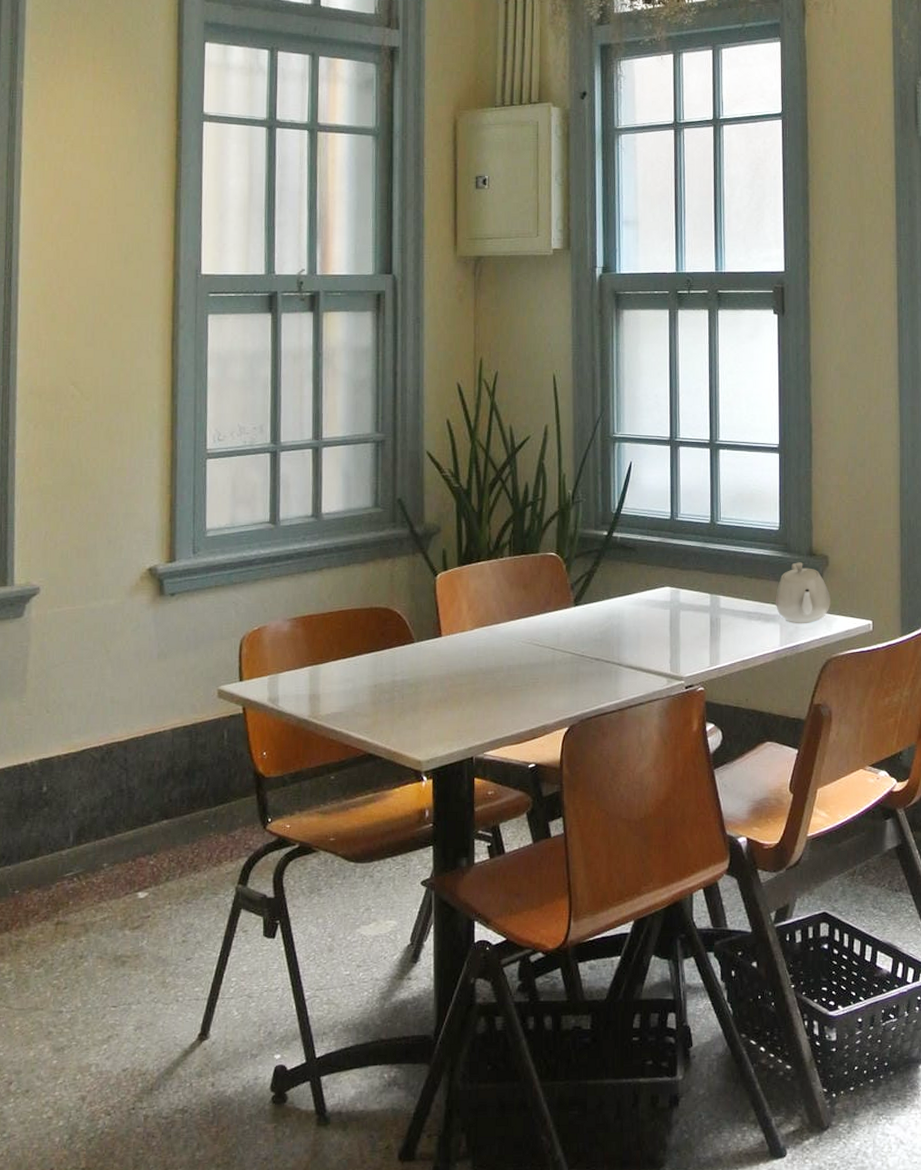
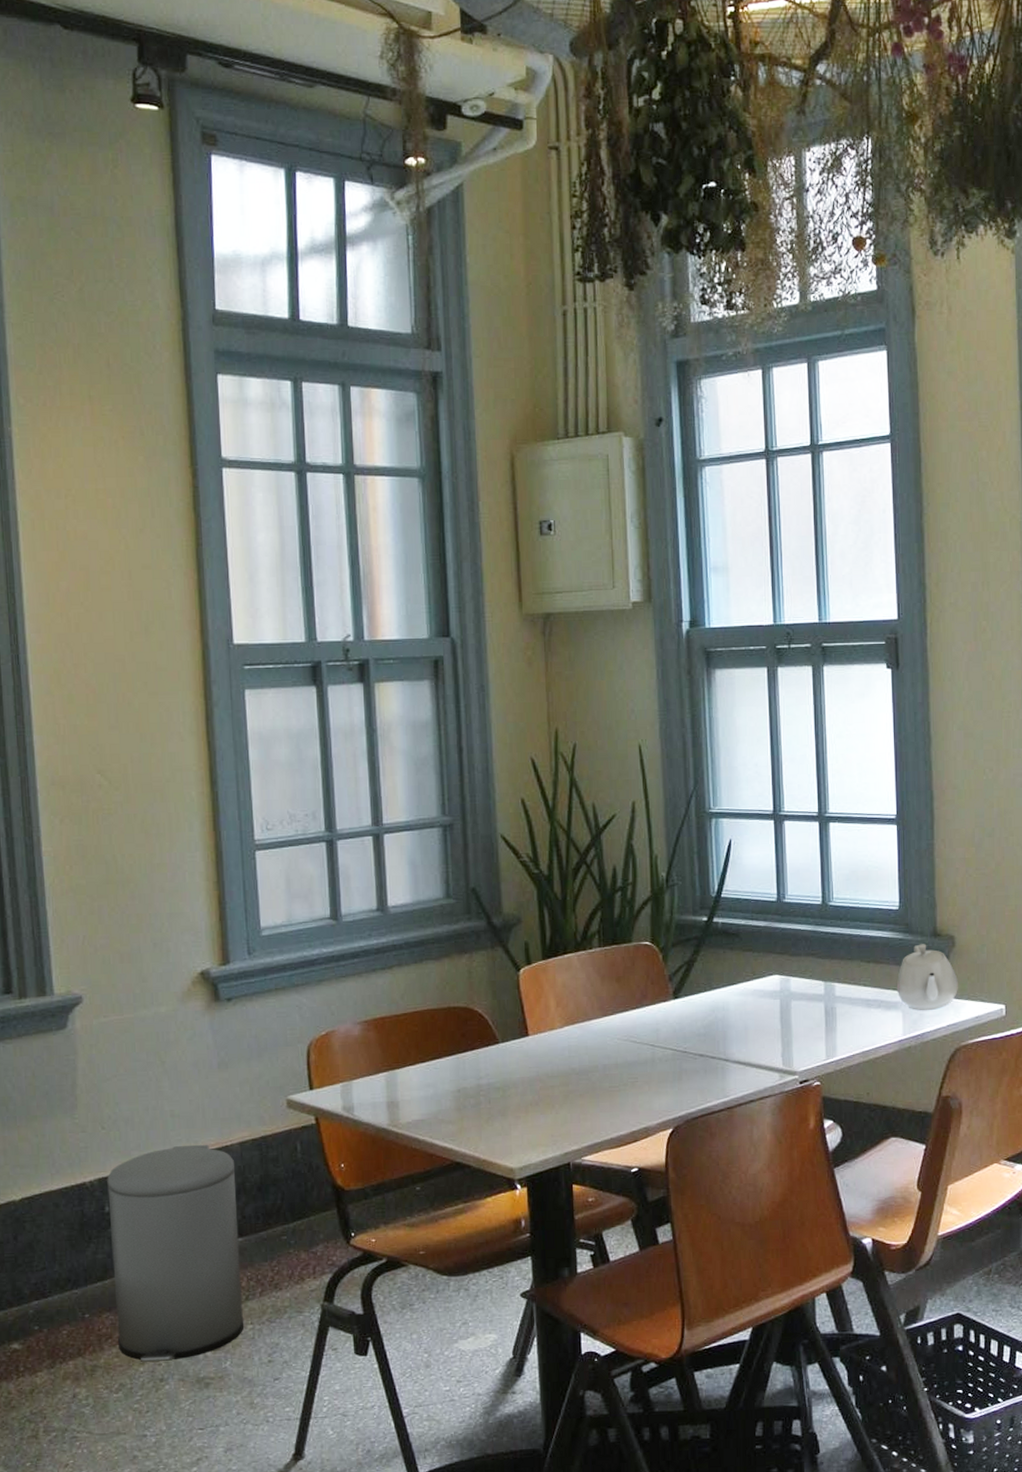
pedal bin: none [44,729,166,940] -> present [107,1144,245,1363]

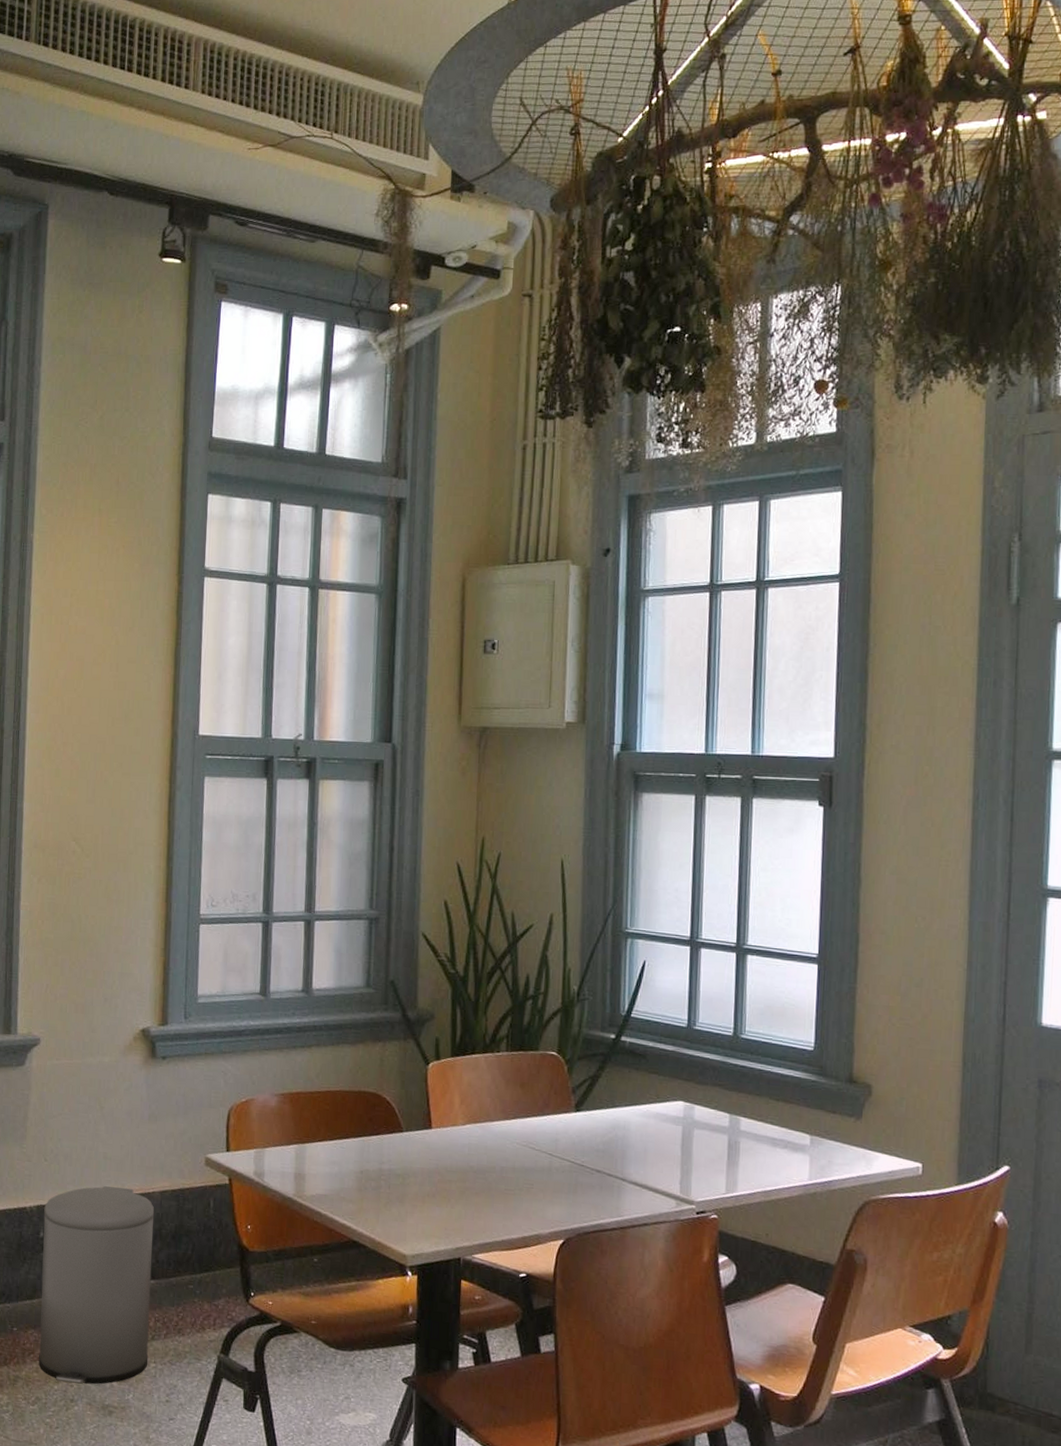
teapot: present [896,944,959,1011] -> none [805,1088,873,1159]

